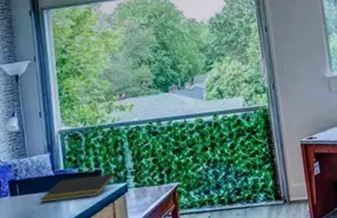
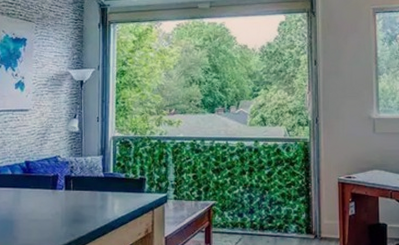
notepad: present [40,173,114,203] -> none [89,182,156,202]

